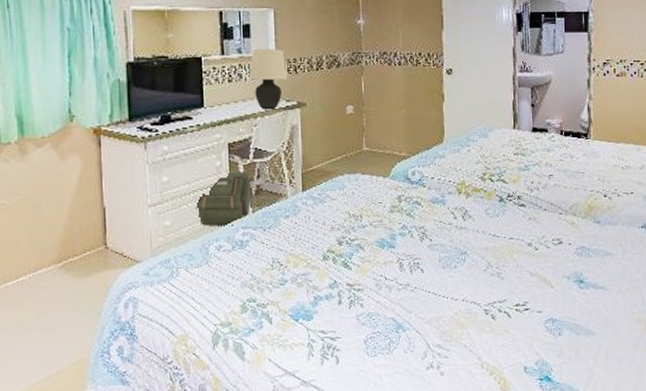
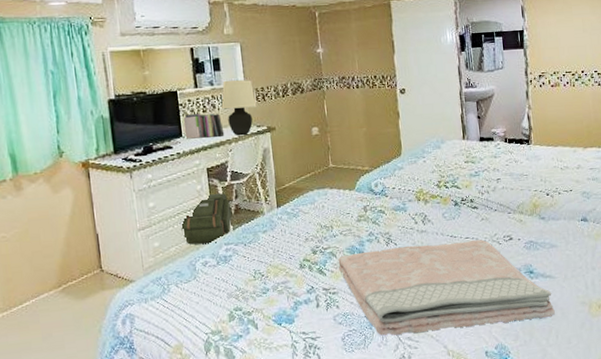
books: none [206,83,250,111] -> present [183,113,225,139]
towel: none [366,241,606,342] -> present [338,239,555,336]

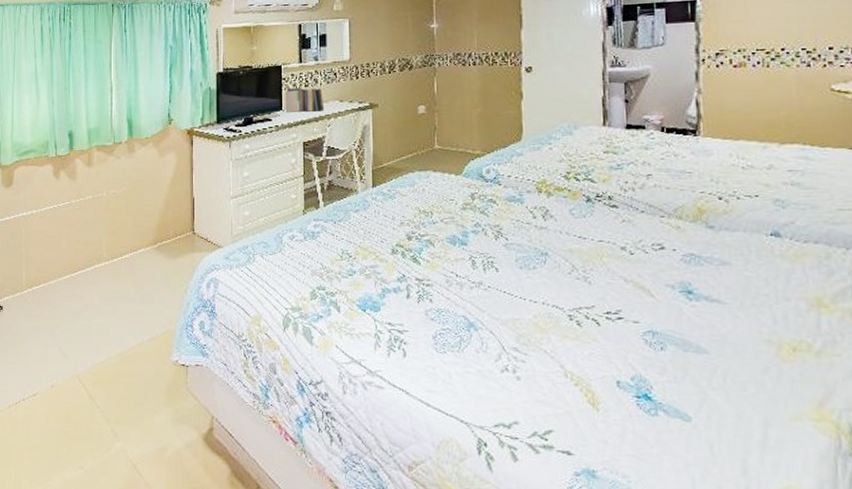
backpack: present [180,193,232,245] -> none [272,168,325,217]
table lamp: present [221,79,257,136] -> none [324,55,361,112]
towel: present [338,239,555,336] -> none [436,242,723,353]

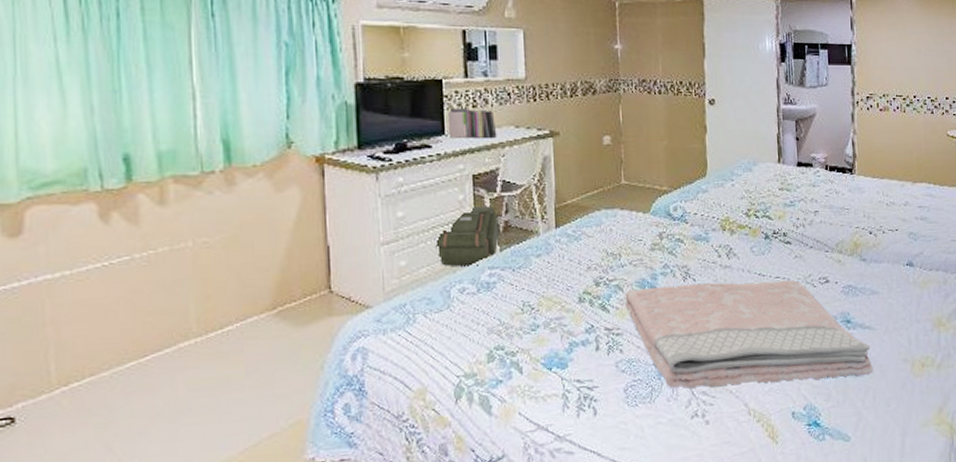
backpack: none [272,168,325,217] -> present [435,206,500,266]
towel: none [436,242,723,353] -> present [625,280,873,389]

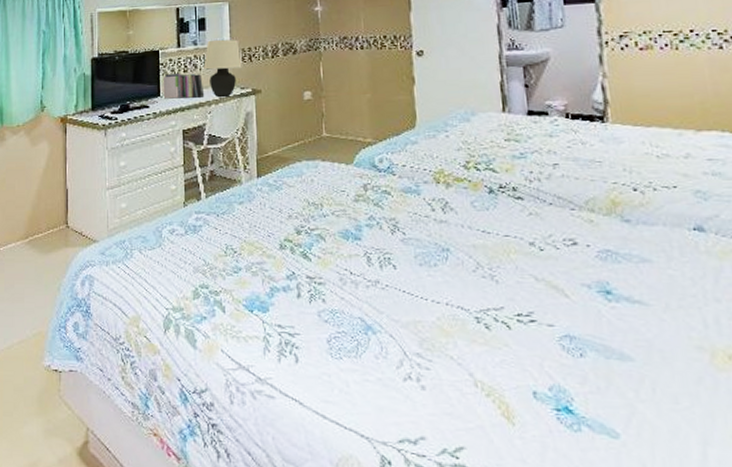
backpack: present [435,206,500,266] -> none [150,157,206,209]
table lamp: none [496,72,539,139] -> present [204,39,242,98]
towel: present [625,280,873,389] -> none [327,237,650,361]

